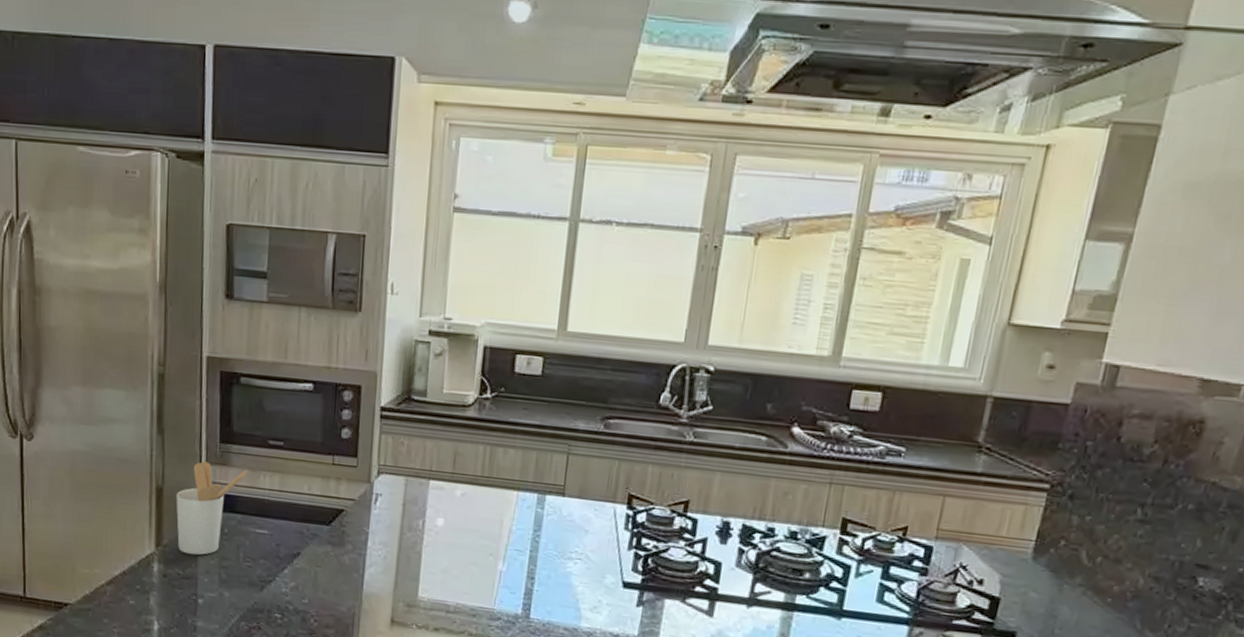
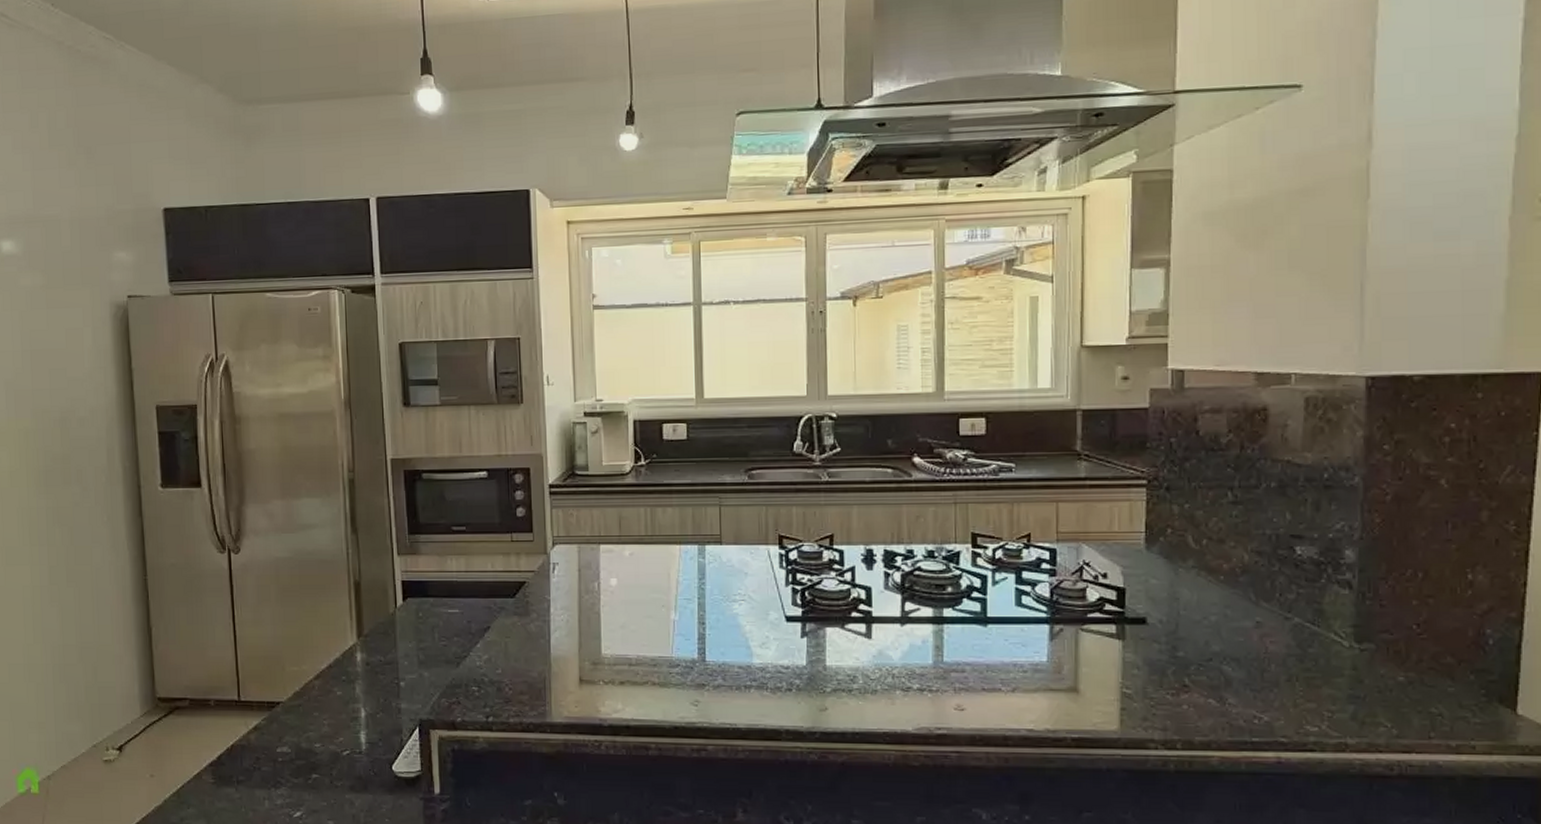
utensil holder: present [176,461,248,555] -> none [372,553,436,641]

